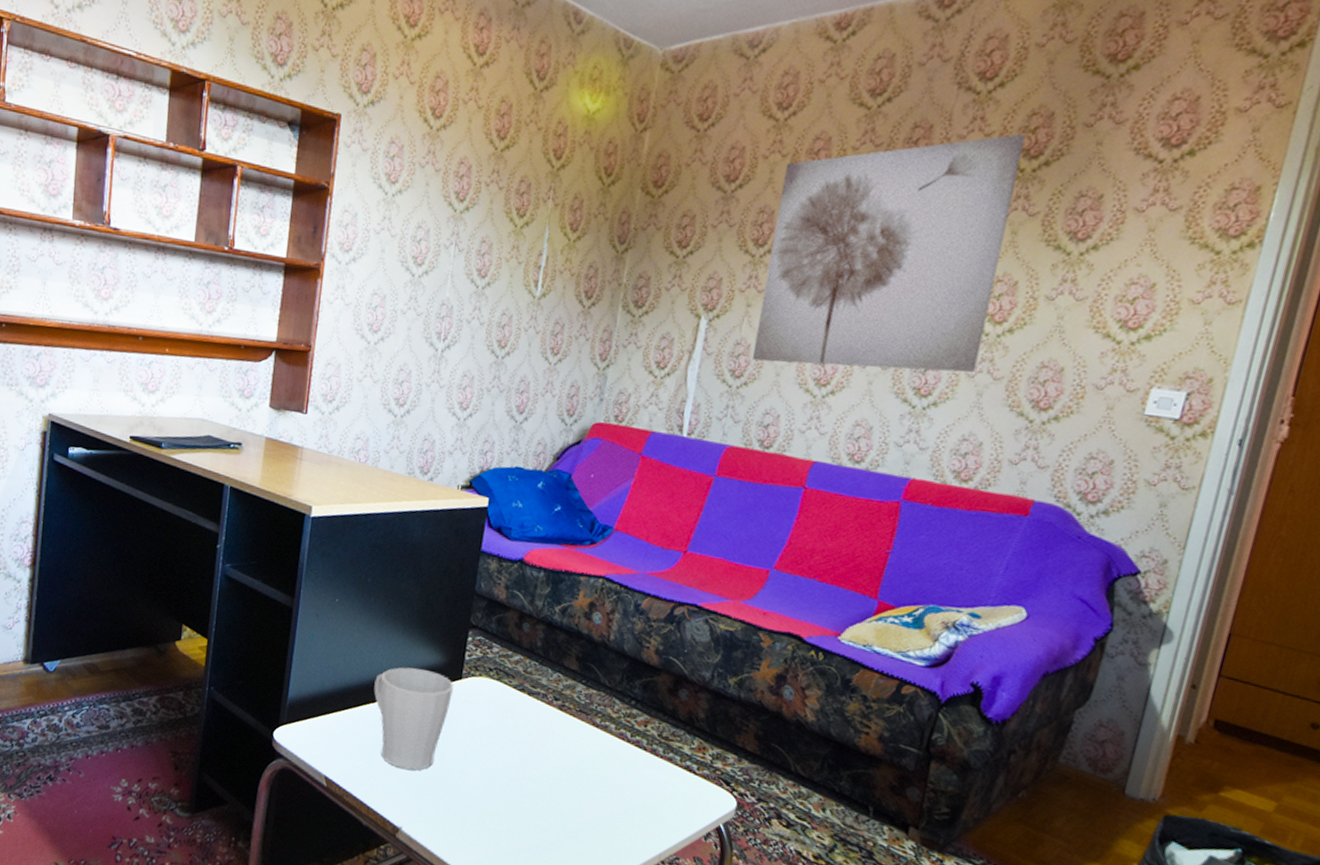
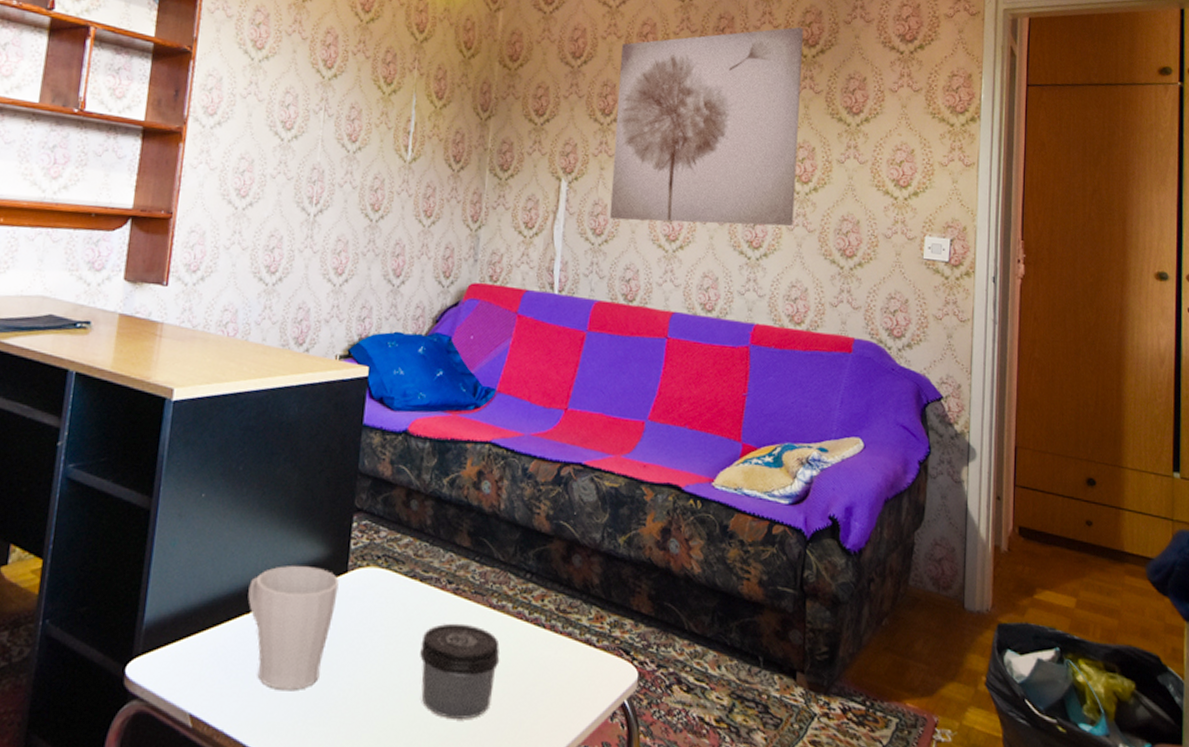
jar: none [524,734,600,817] -> present [420,623,500,719]

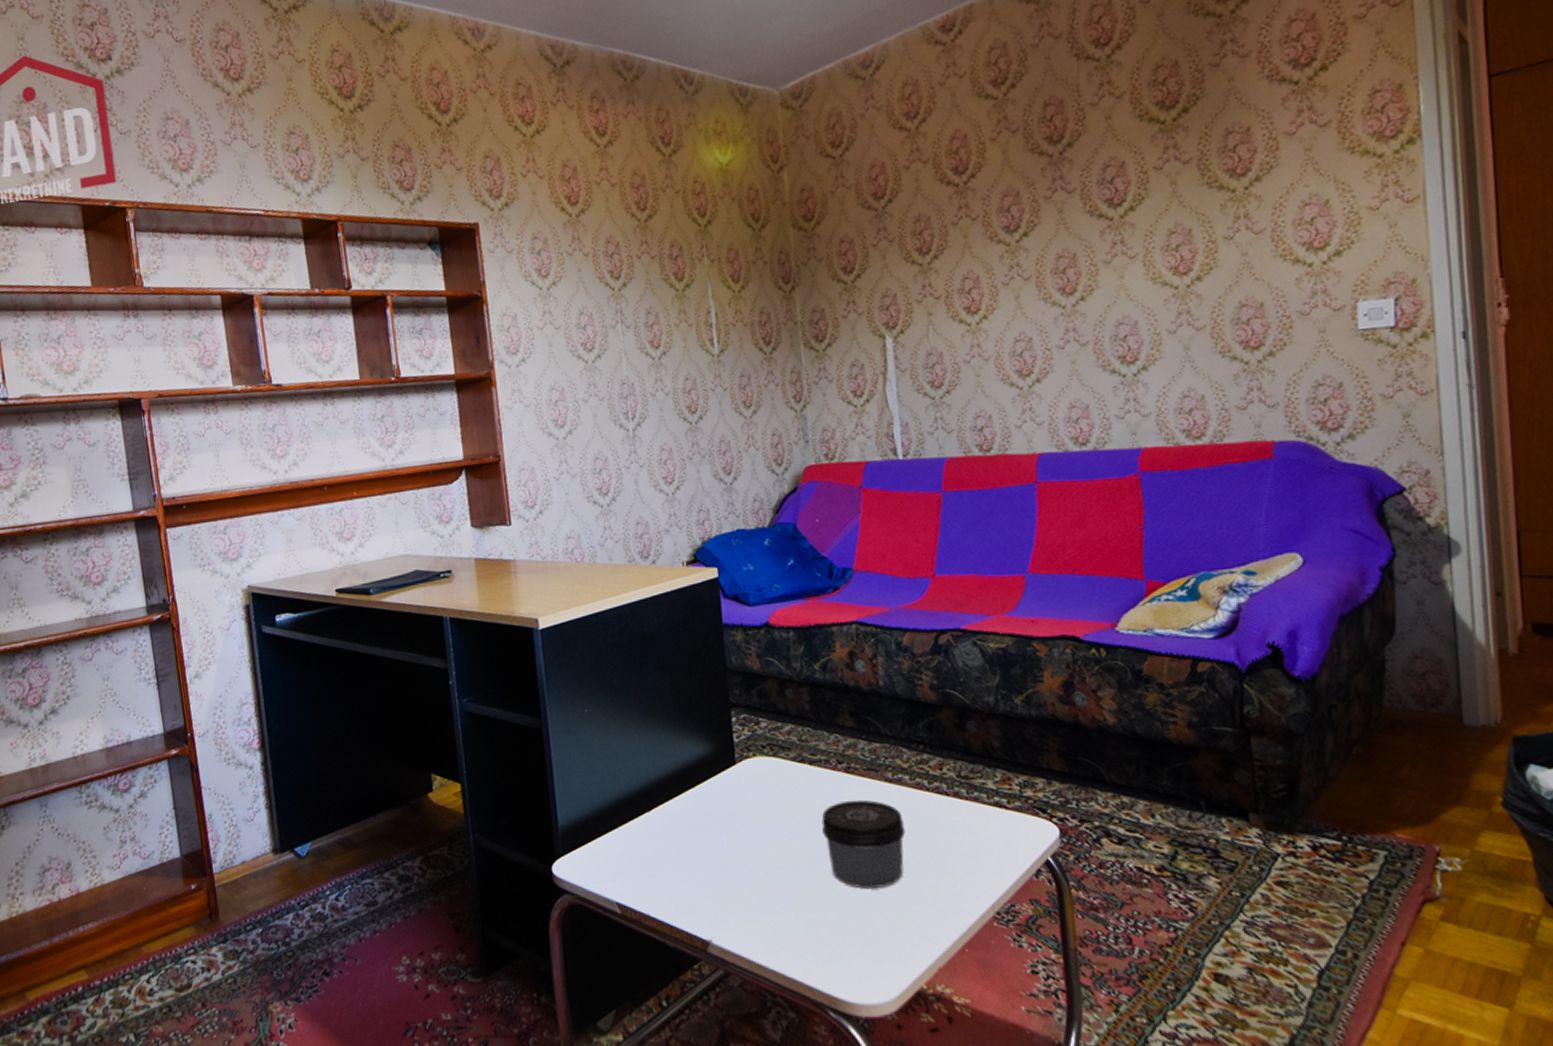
mug: present [248,566,339,690] -> none [645,763,731,875]
wall art: present [609,26,803,227] -> none [929,87,1176,367]

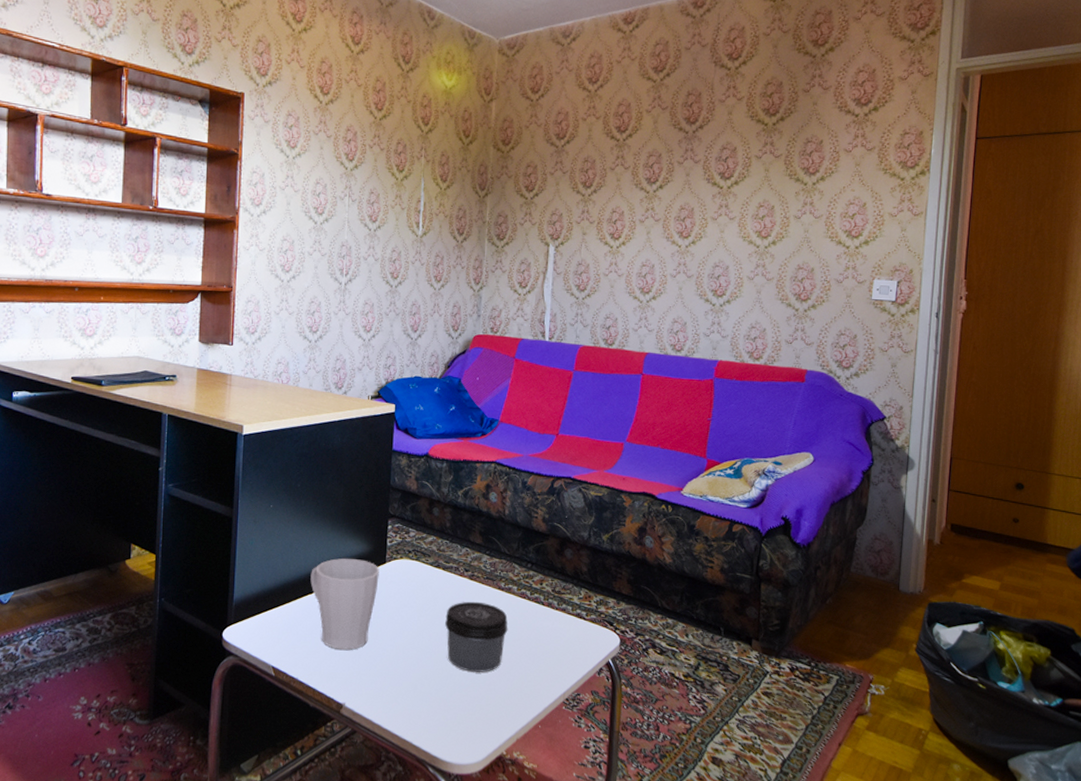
mug: none [645,763,731,875] -> present [310,558,380,650]

